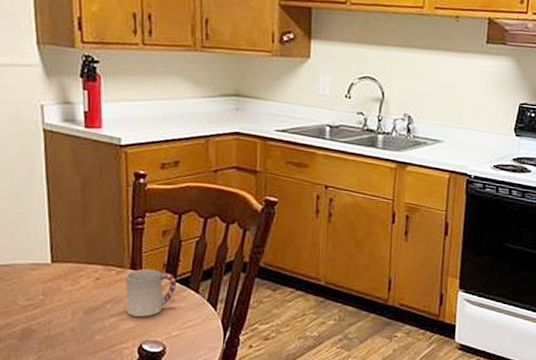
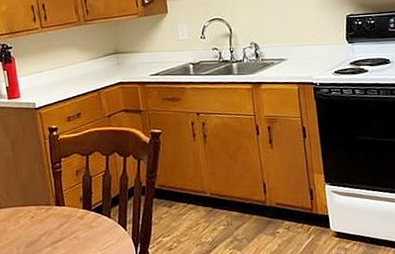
cup: present [125,268,177,317] -> none [52,203,93,244]

